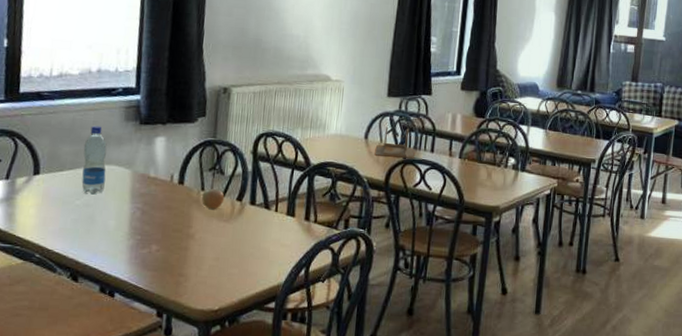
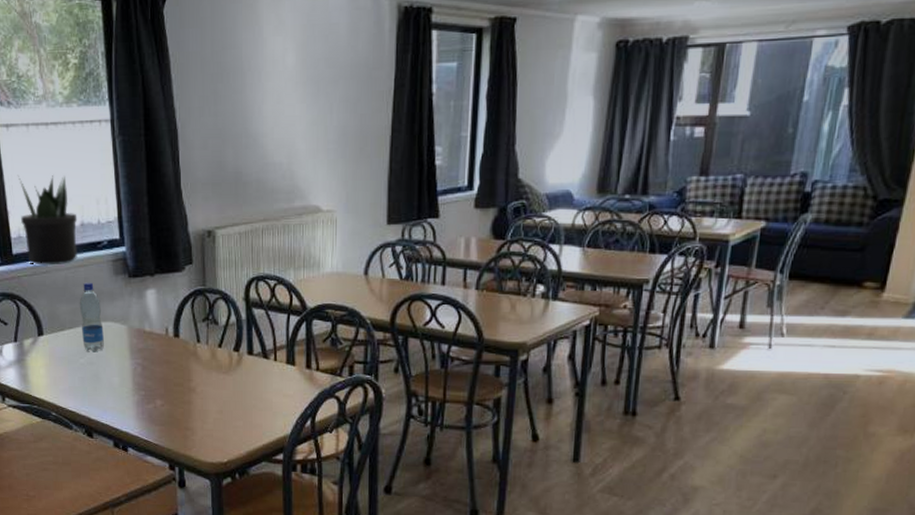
planter: none [34,18,95,107] -> present [17,175,78,266]
fruit: present [202,187,225,209] -> none [199,338,221,361]
napkin holder: present [374,127,415,160] -> none [377,260,424,295]

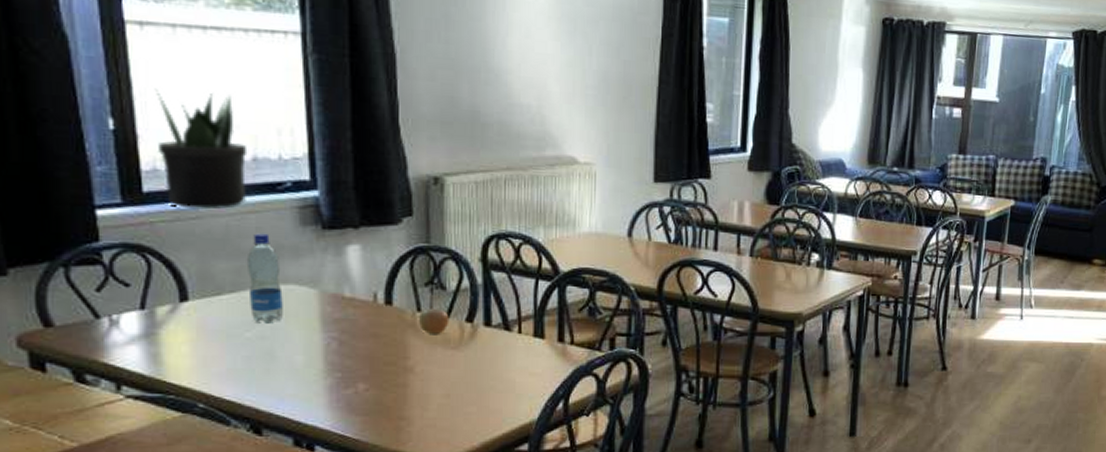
fruit: none [199,338,221,361] -> present [419,306,450,334]

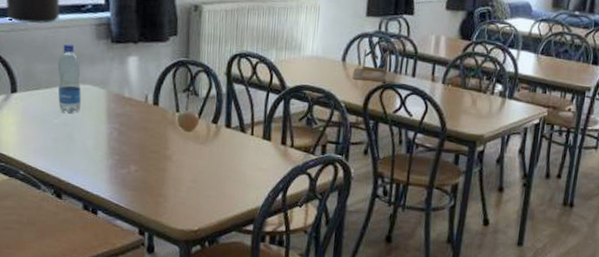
napkin holder: none [642,221,695,261] -> present [352,49,396,84]

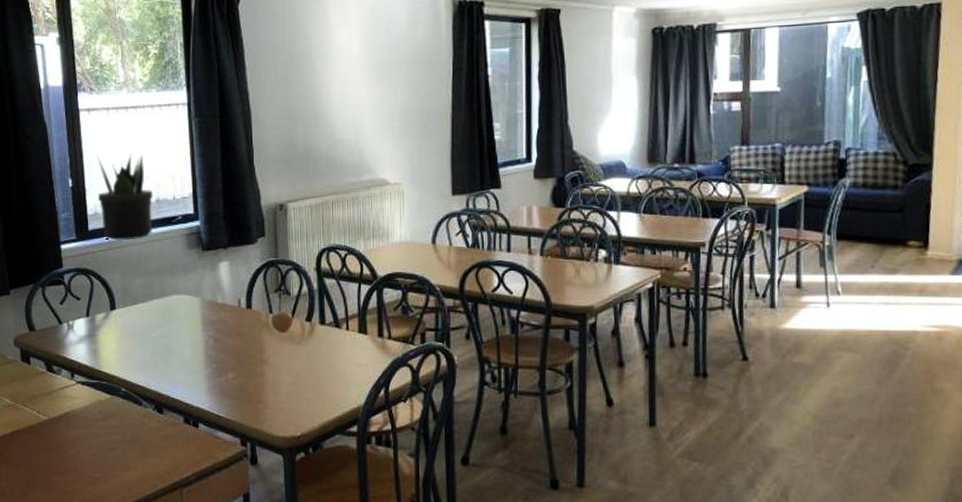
bottle: present [57,43,81,114] -> none [152,256,176,326]
napkin holder: present [352,49,396,84] -> none [445,228,491,262]

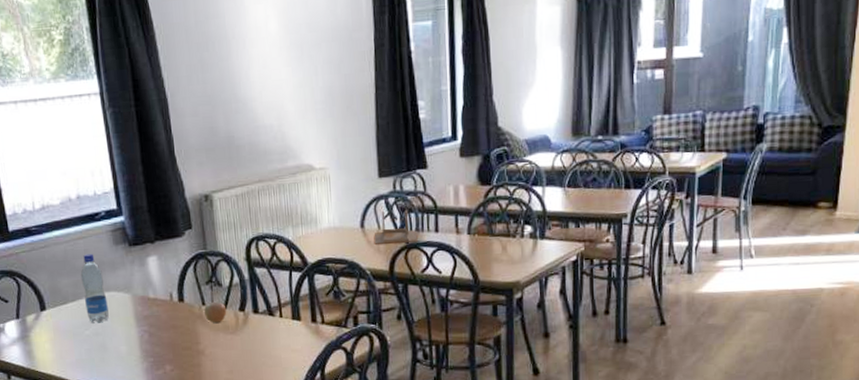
planter: present [96,155,153,241] -> none [8,150,76,241]
bottle: none [152,256,176,326] -> present [80,253,109,324]
napkin holder: none [445,228,491,262] -> present [374,210,419,245]

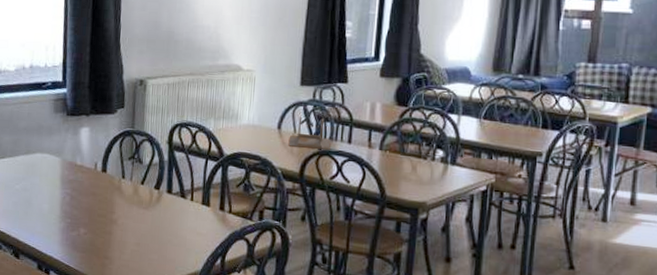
bottle: present [80,253,109,324] -> none [20,117,40,180]
fruit: present [204,300,227,323] -> none [123,175,144,197]

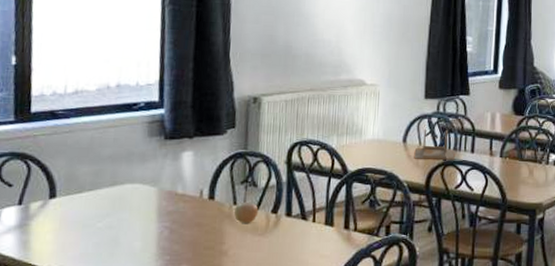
fruit: none [123,175,144,197] -> present [234,200,259,223]

